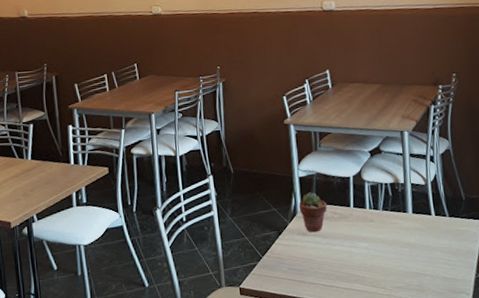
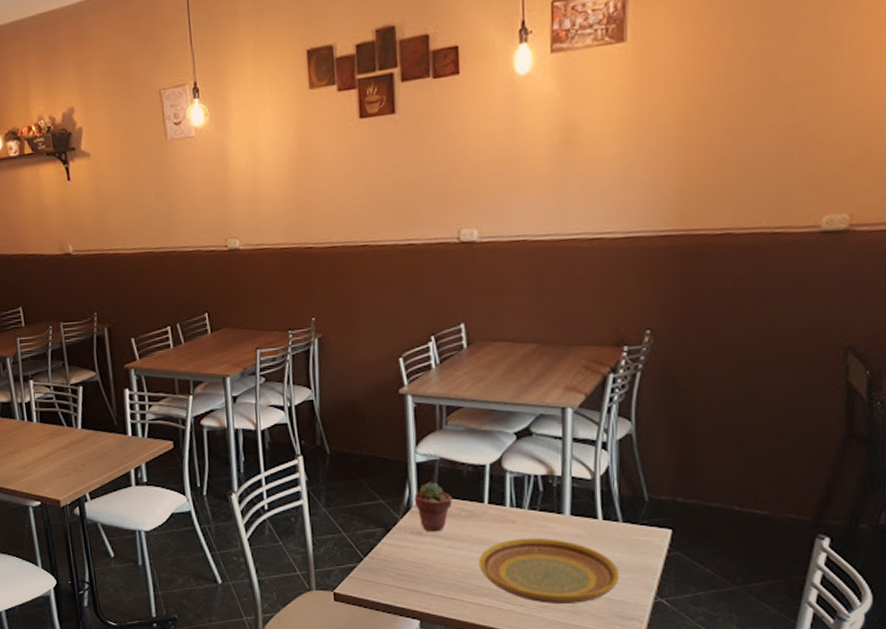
plate: none [349,232,451,285] -> present [479,538,620,604]

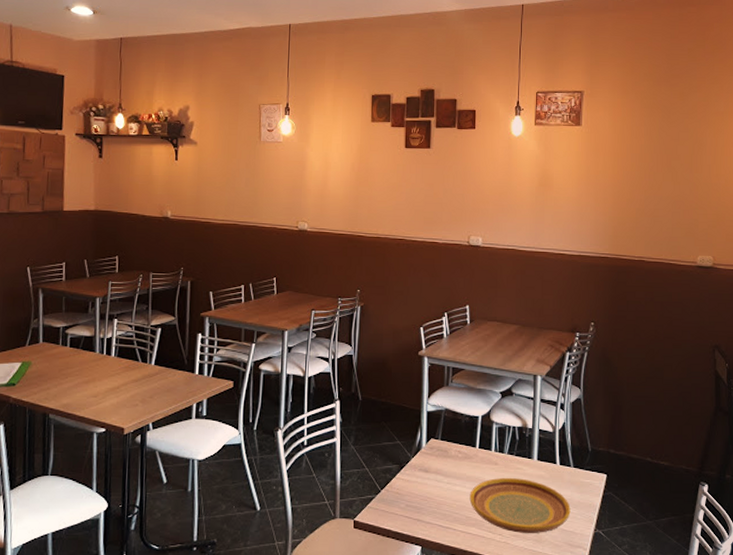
potted succulent: present [414,482,452,531] -> none [424,428,452,469]

